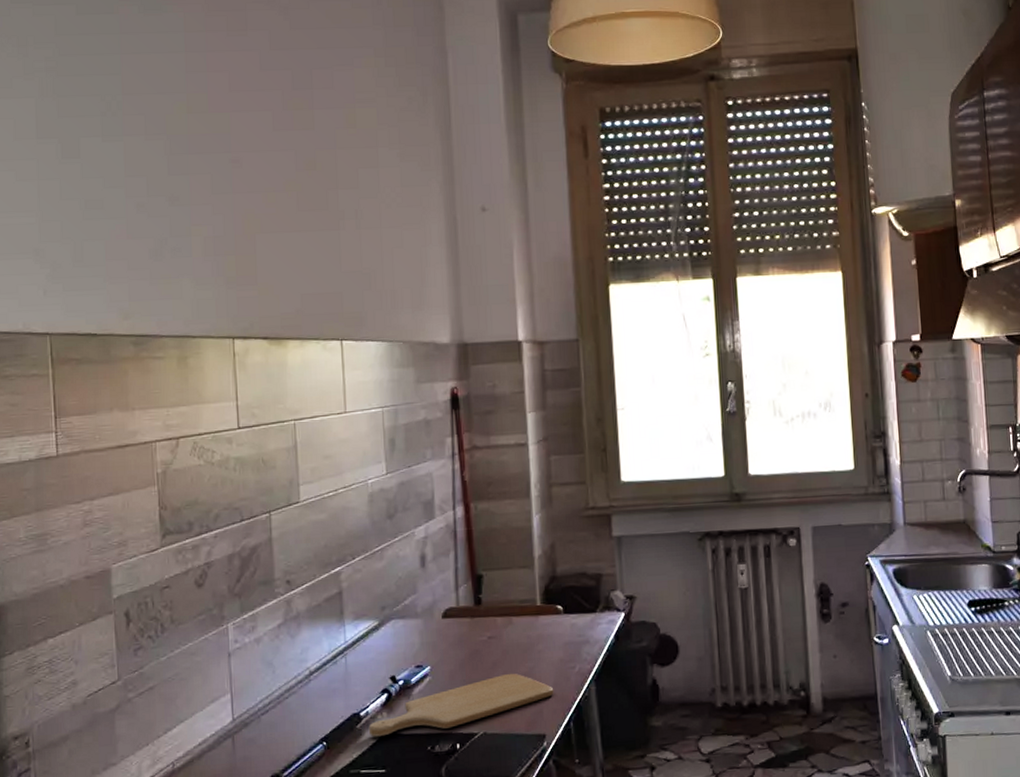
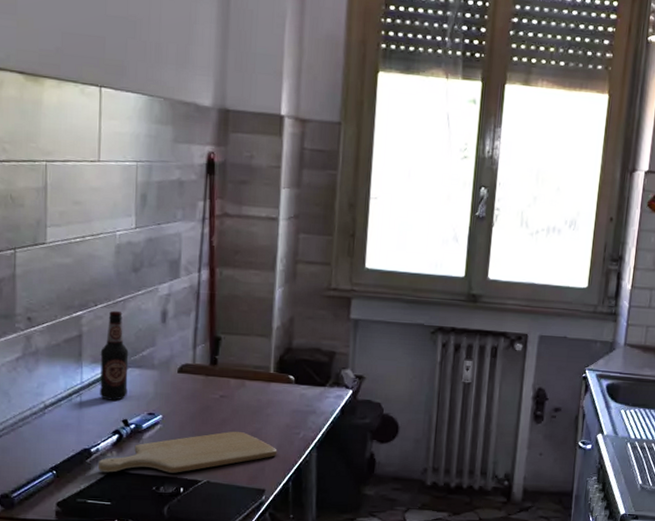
bottle: none [362,561,393,658] -> present [100,310,129,401]

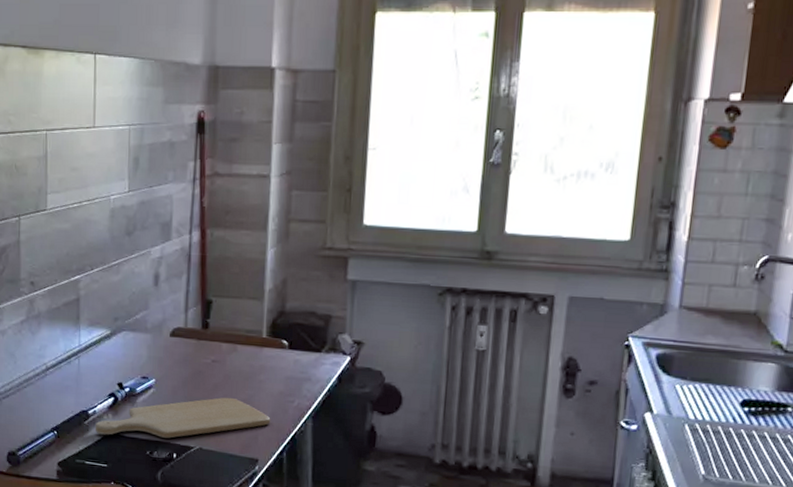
bottle: present [100,310,129,401] -> none [96,274,123,364]

